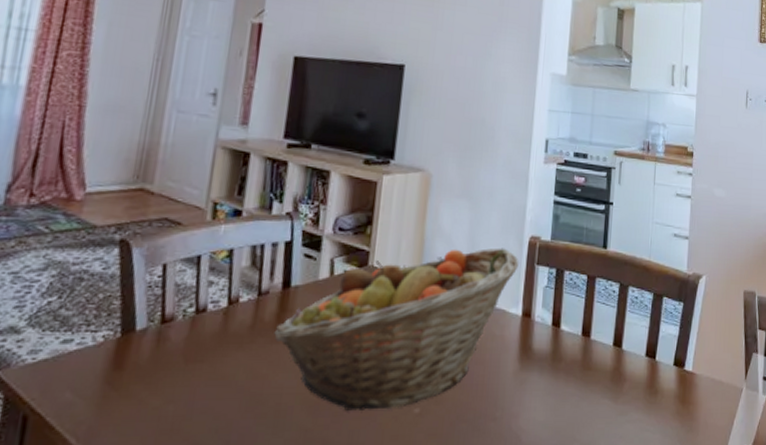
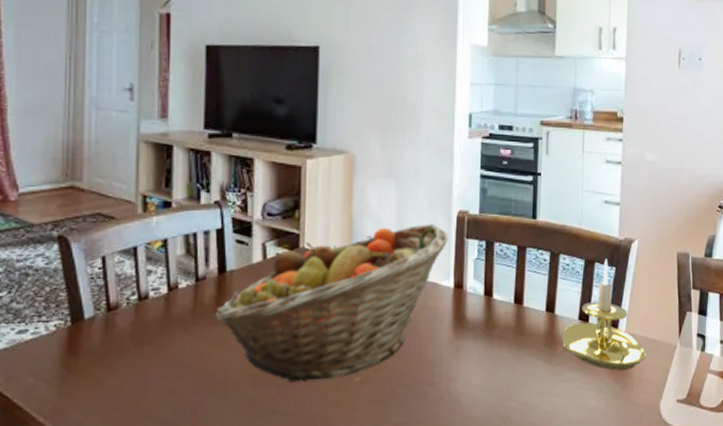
candle holder: none [628,293,713,412] -> present [561,259,647,370]

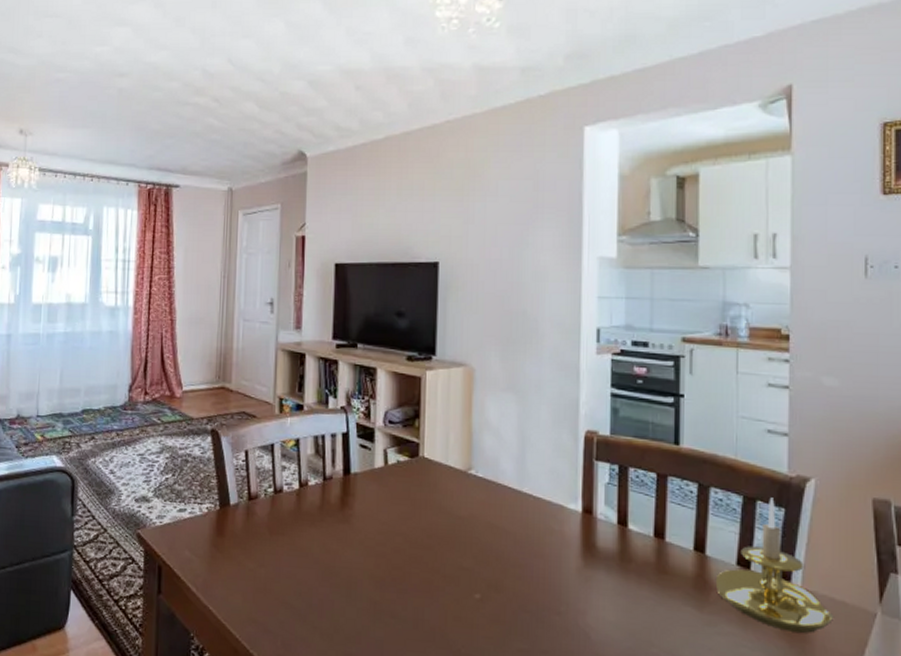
fruit basket: present [215,224,448,382] -> none [340,442,575,592]

